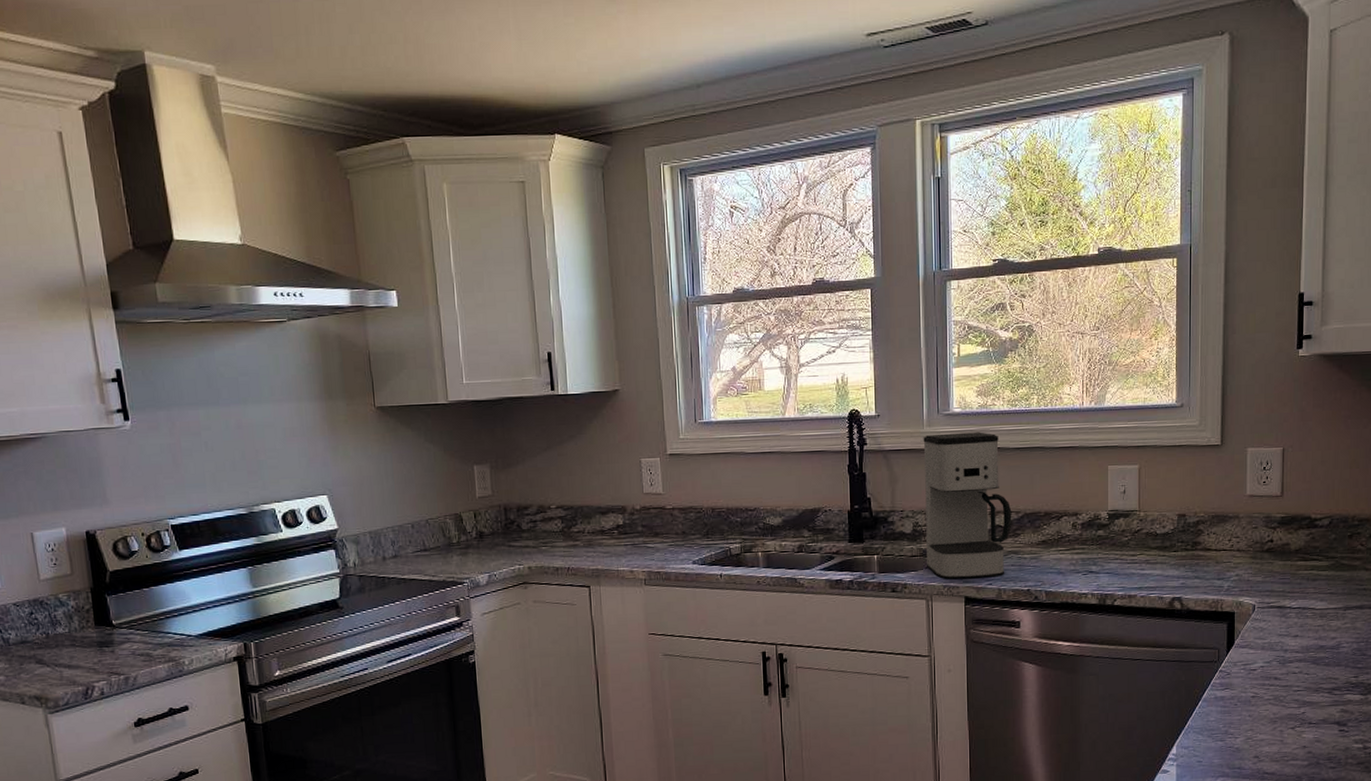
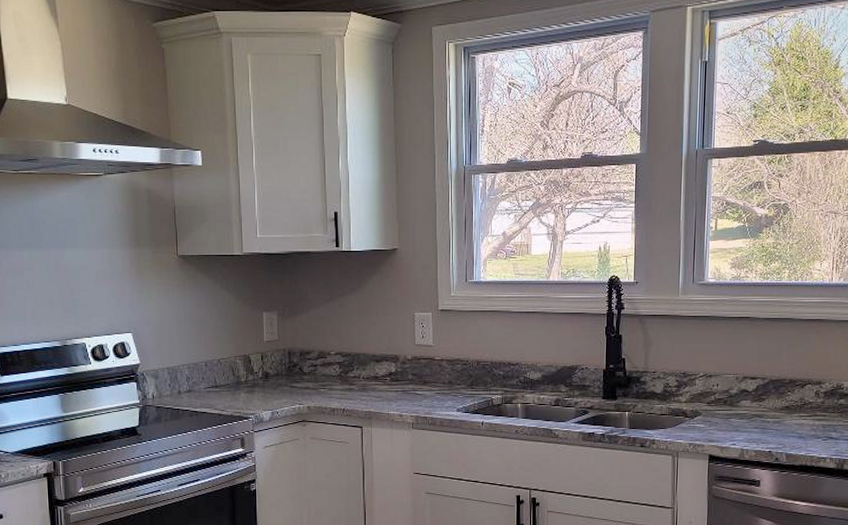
coffee maker: present [923,432,1012,579] -> none [675,302,758,438]

